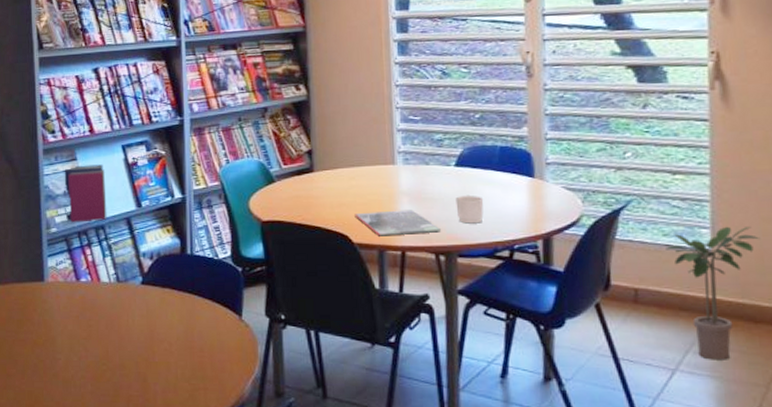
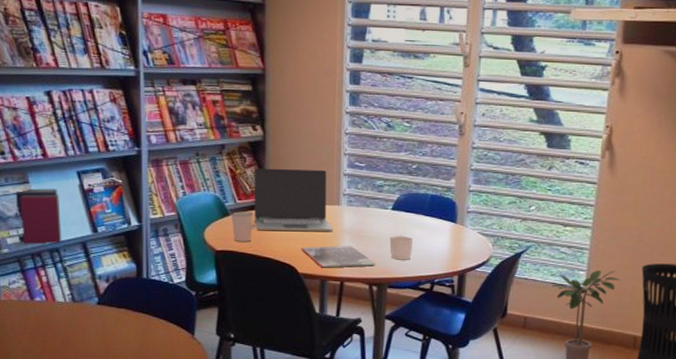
cup: none [276,177,304,211] -> present [231,211,256,243]
laptop: none [299,127,390,198] -> present [254,168,334,232]

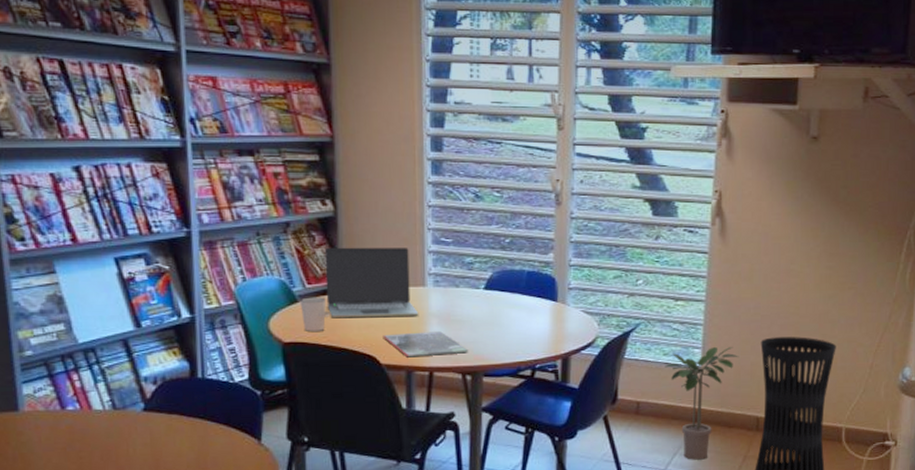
books: present [14,188,62,245] -> none [37,279,98,345]
mug: present [390,235,414,260] -> none [483,317,510,345]

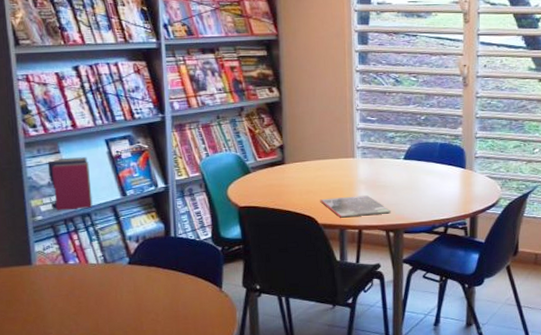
books: none [37,279,98,345] -> present [46,157,93,211]
cup: present [299,297,330,333] -> none [252,168,277,198]
laptop: present [324,247,419,319] -> none [272,126,350,186]

